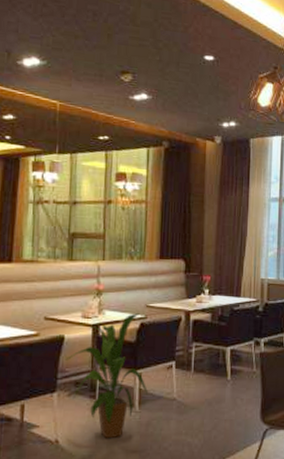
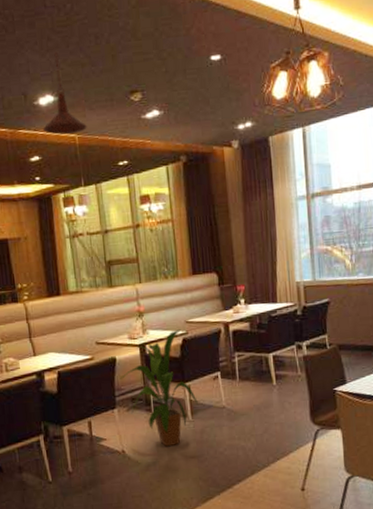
pendant light: none [23,18,71,100] -> present [43,52,87,136]

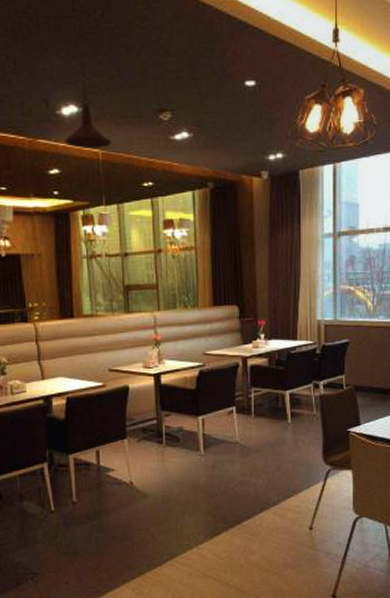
house plant: present [119,329,198,447] -> none [131,361,211,481]

